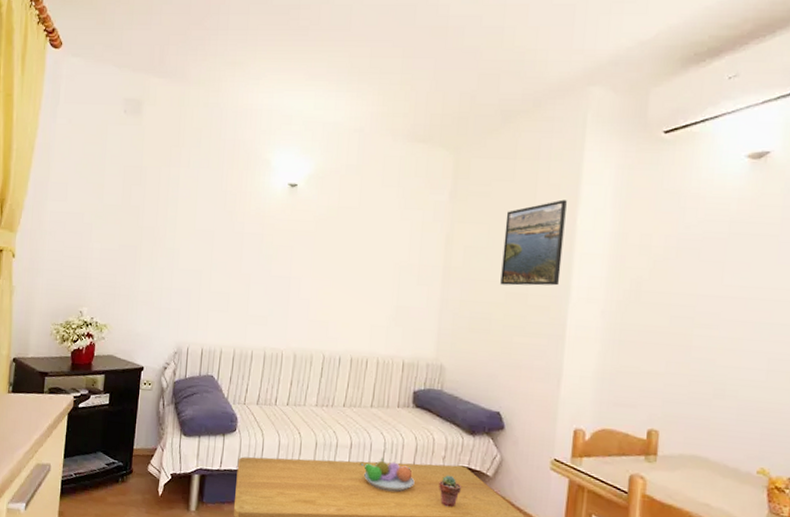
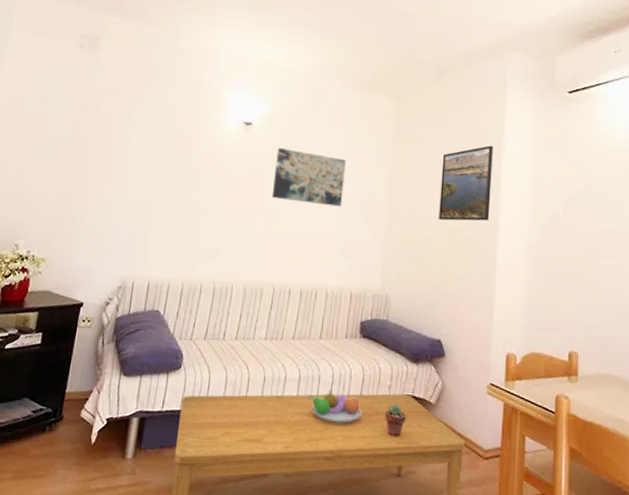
wall art: none [319,209,397,272] -> present [271,147,346,207]

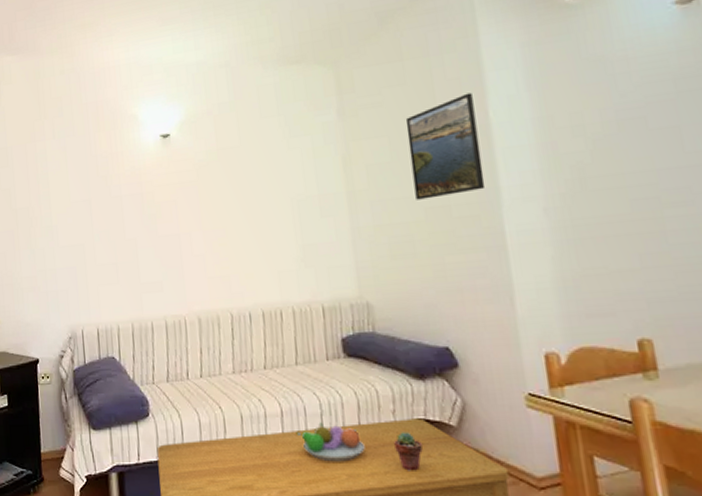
wall art: present [271,147,346,207] -> none [203,151,291,214]

